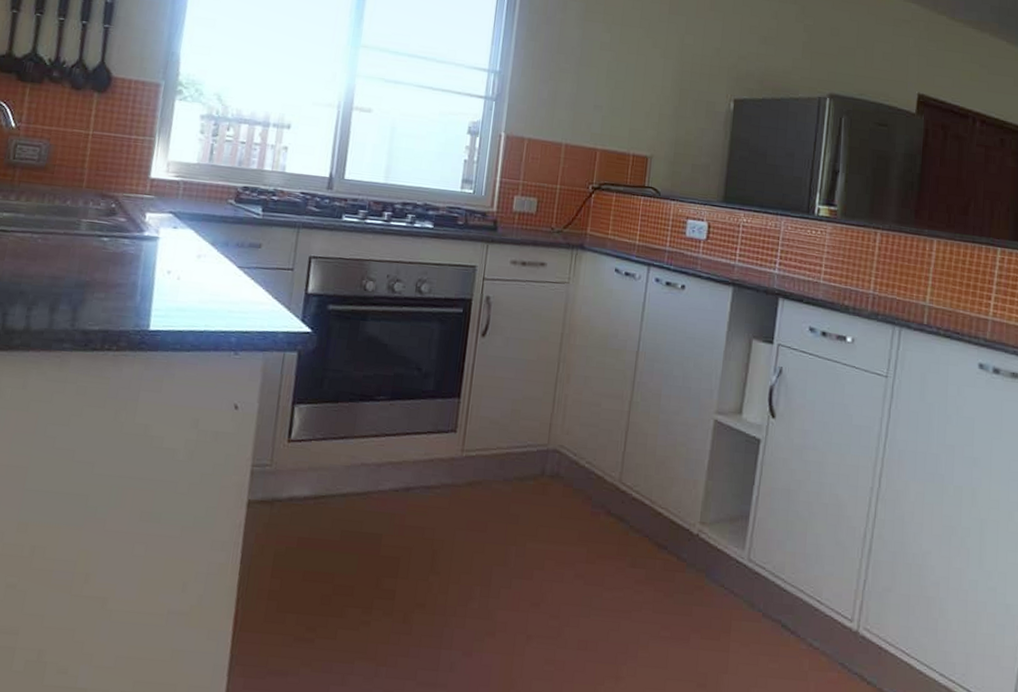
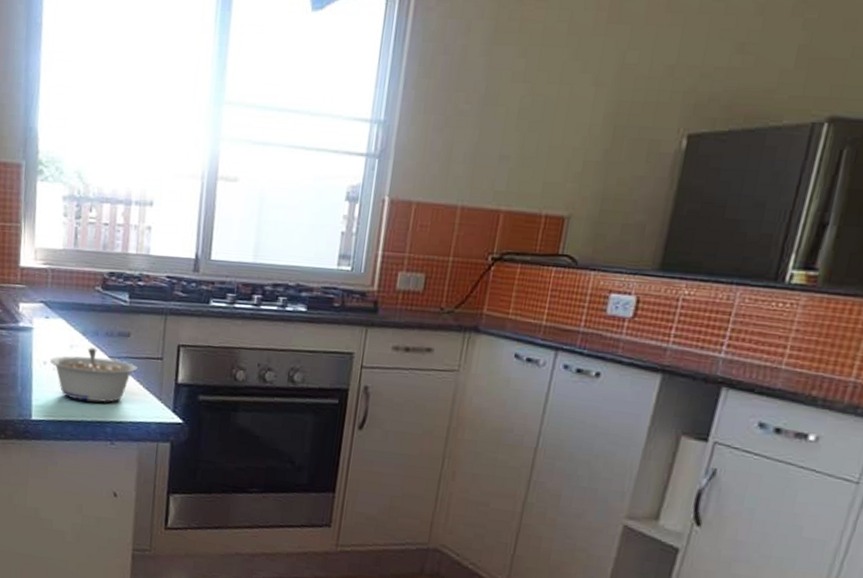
legume: none [175,258,267,312] -> present [50,348,137,403]

